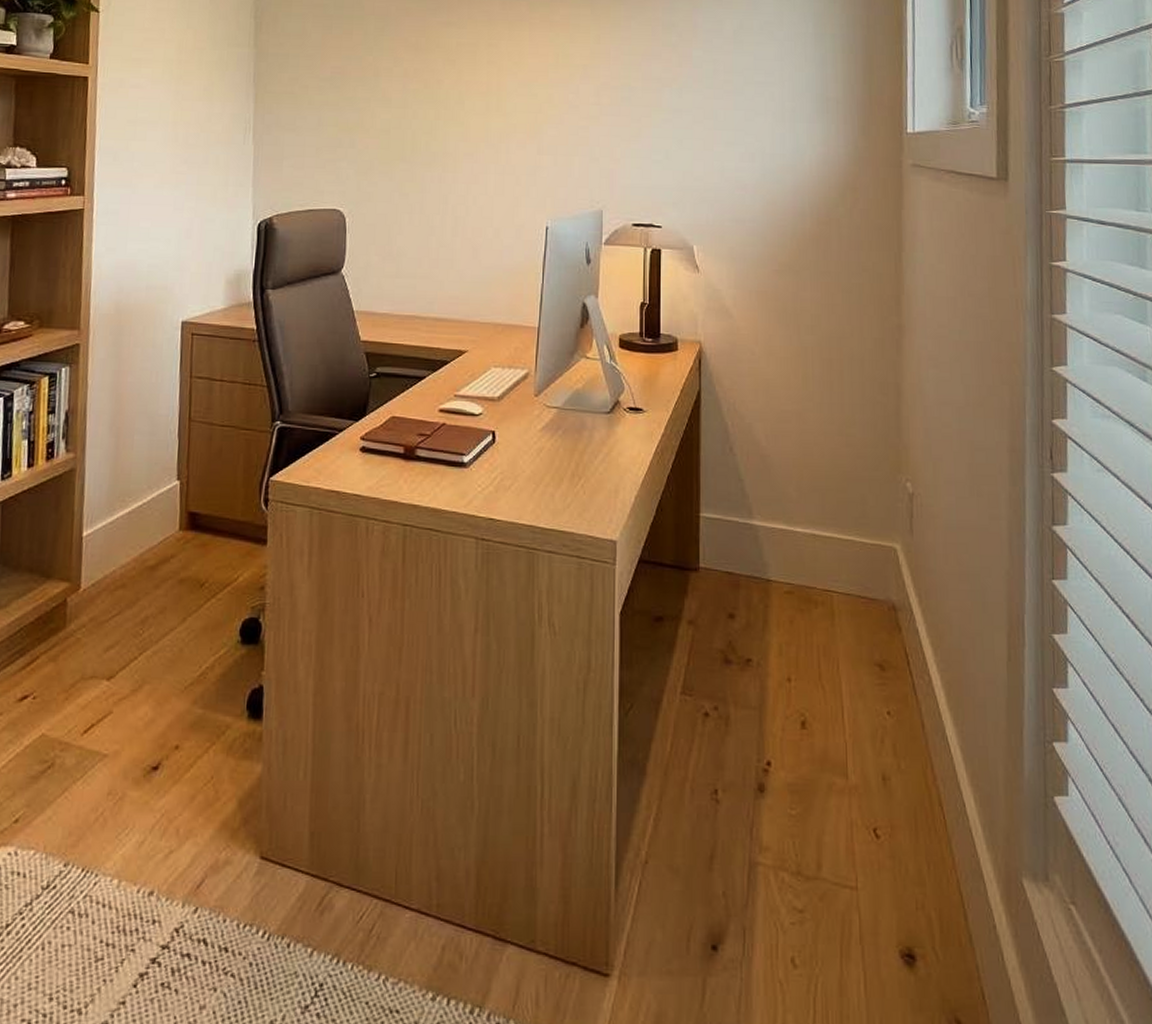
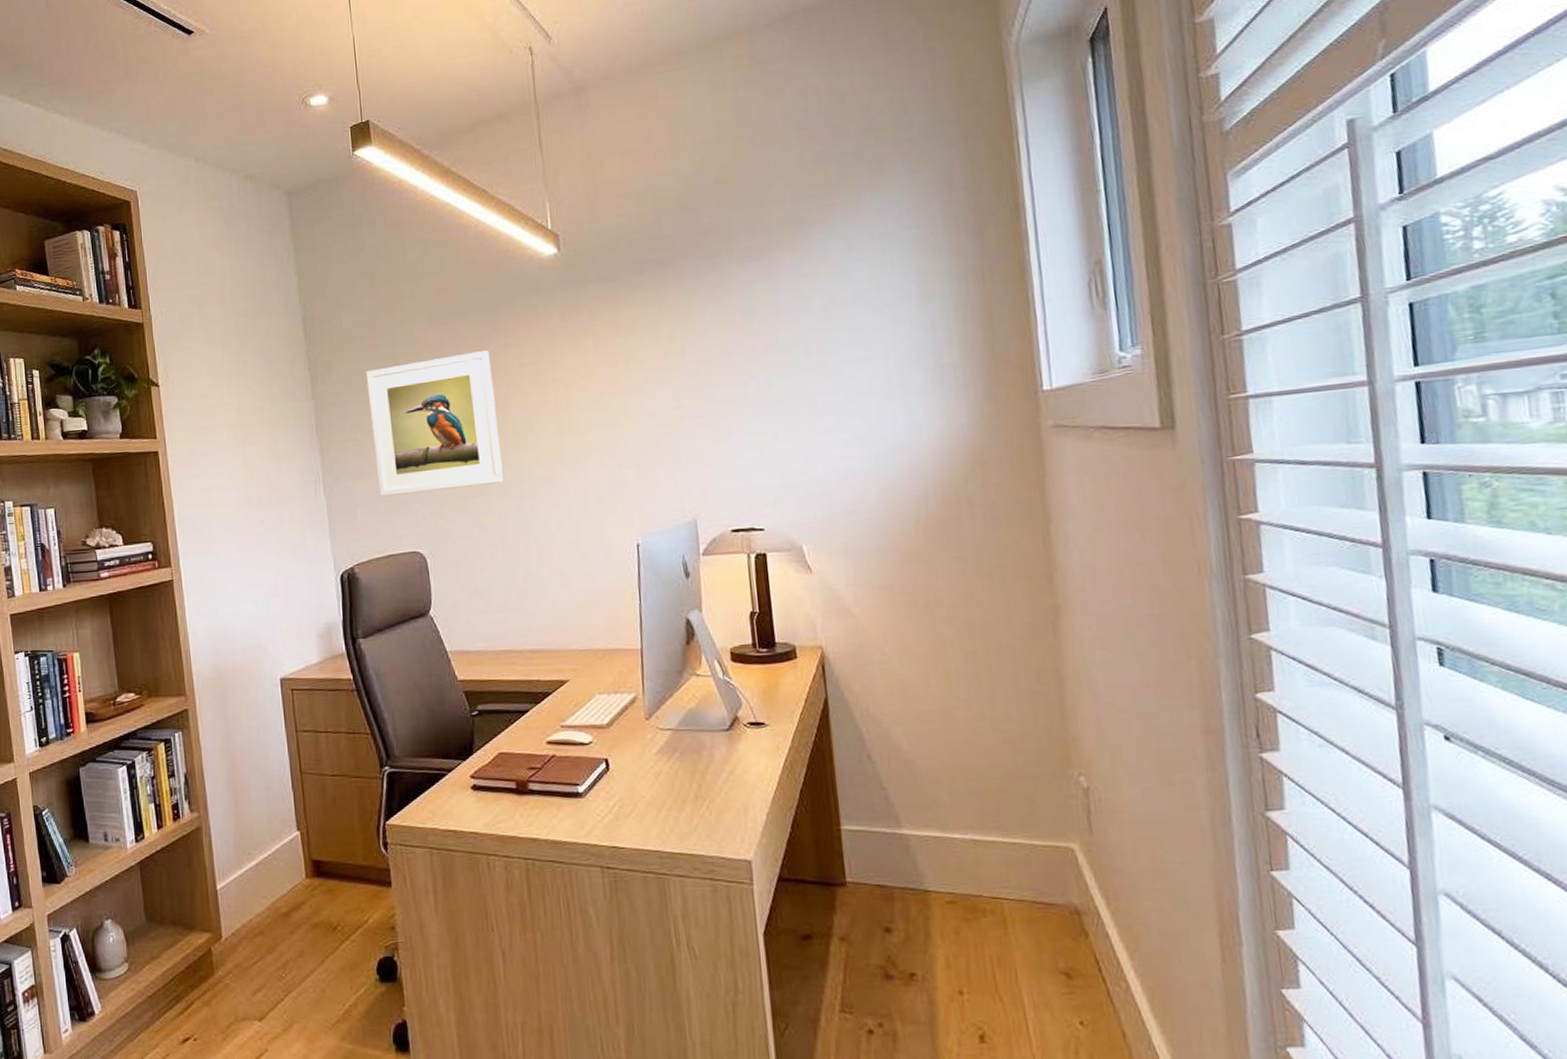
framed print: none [307,25,432,154] -> present [366,350,504,497]

